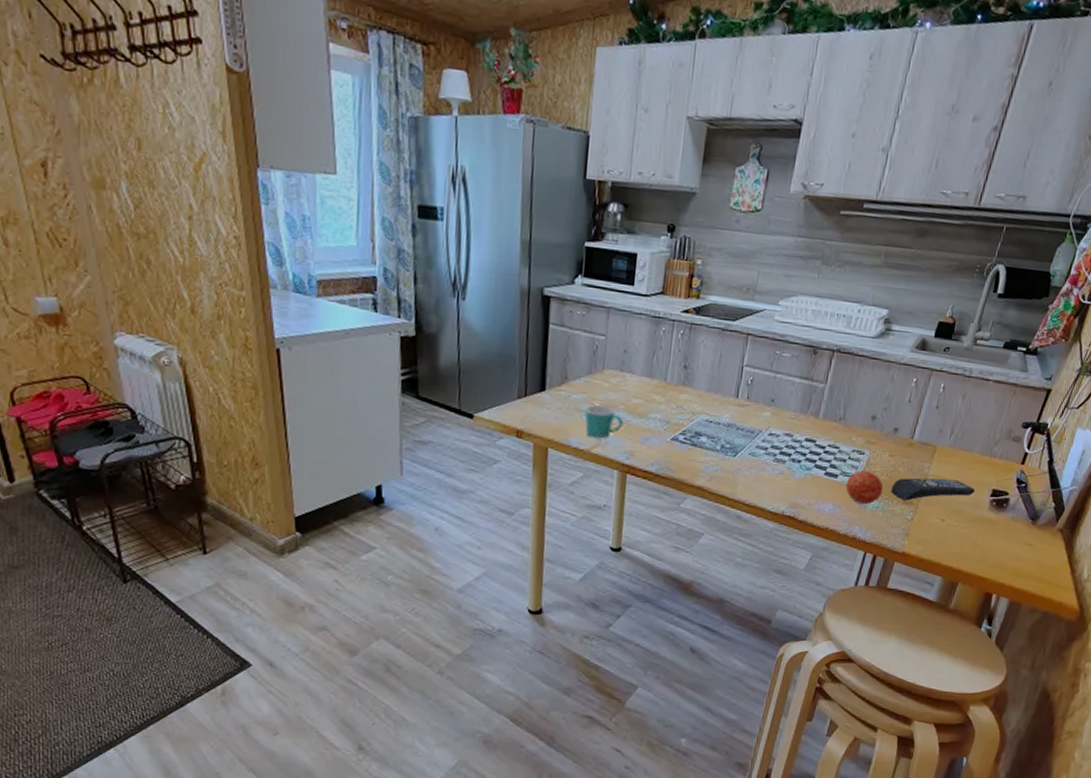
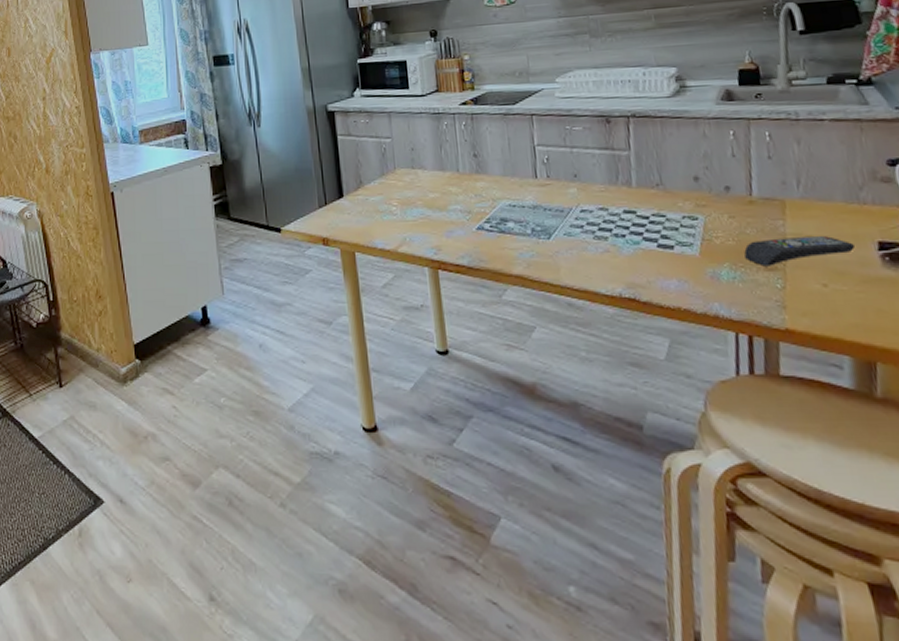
mug: present [585,405,624,439] -> none [384,204,425,237]
apple: present [845,470,884,505] -> none [686,237,735,276]

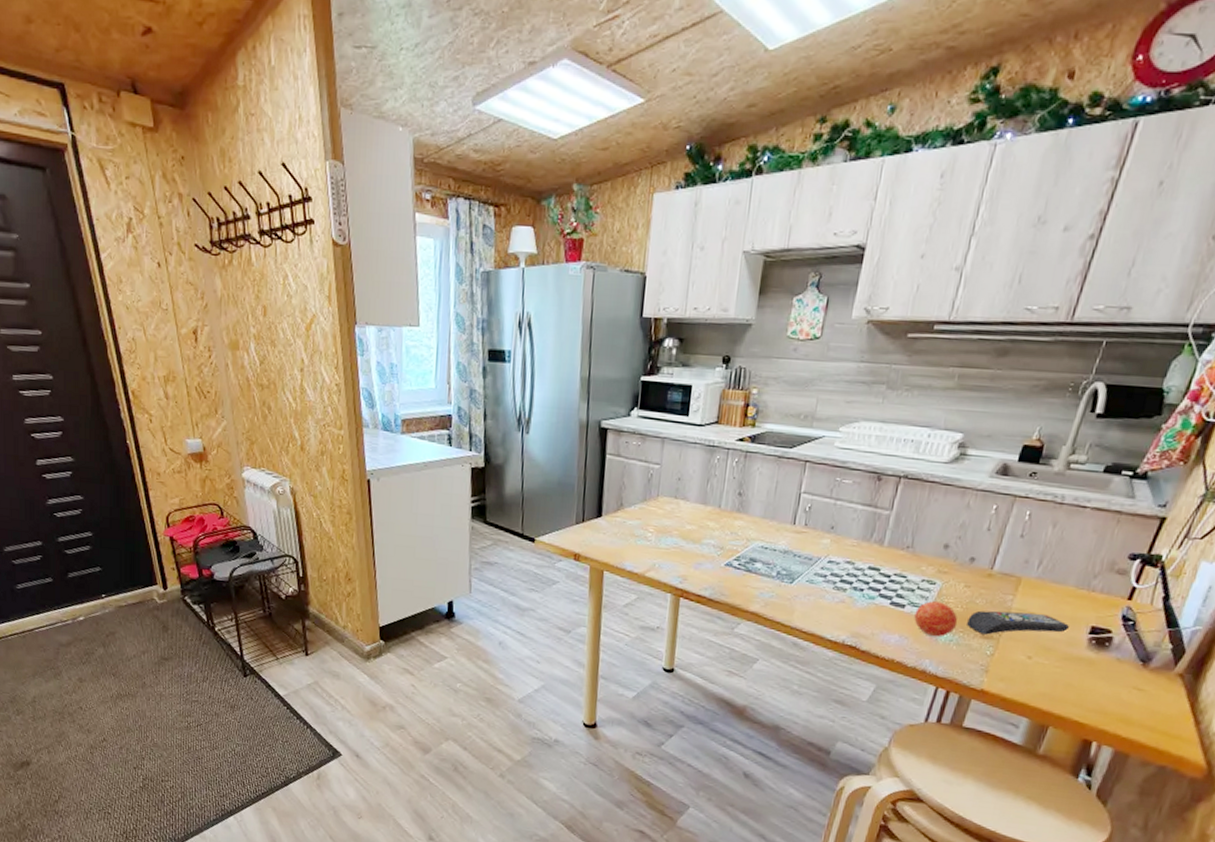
apple: none [686,237,735,276] -> present [914,601,958,637]

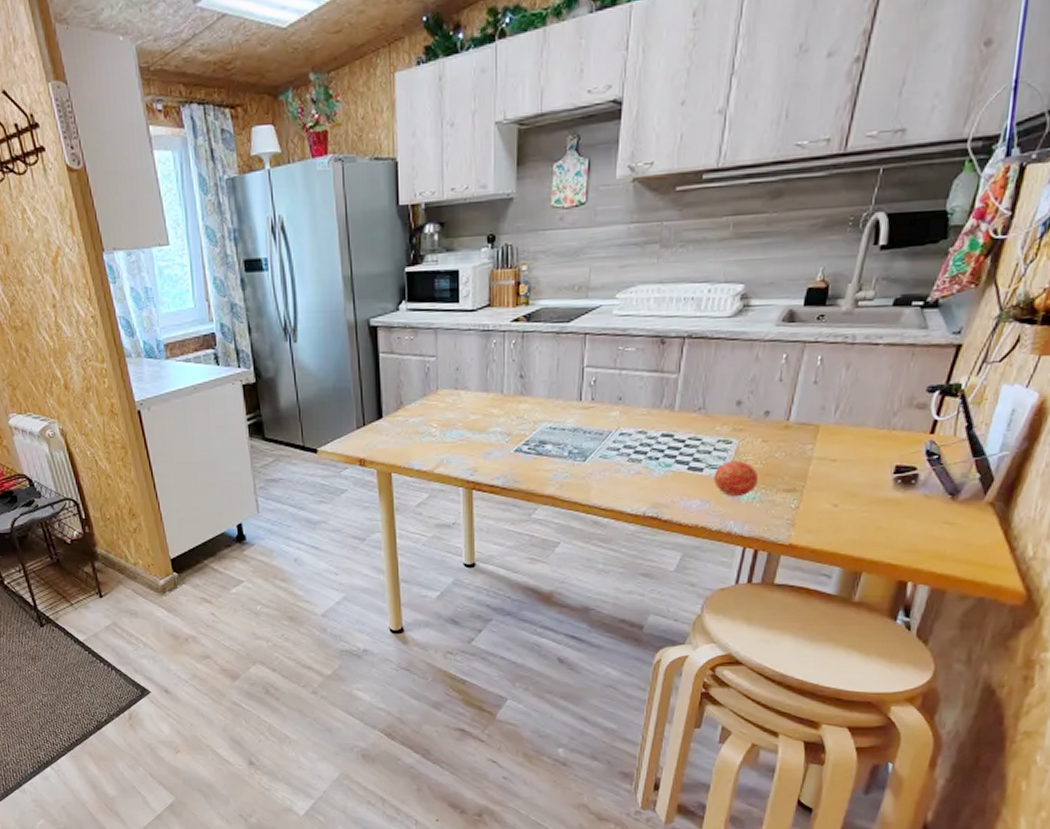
remote control: present [967,610,1070,635] -> none [768,460,874,488]

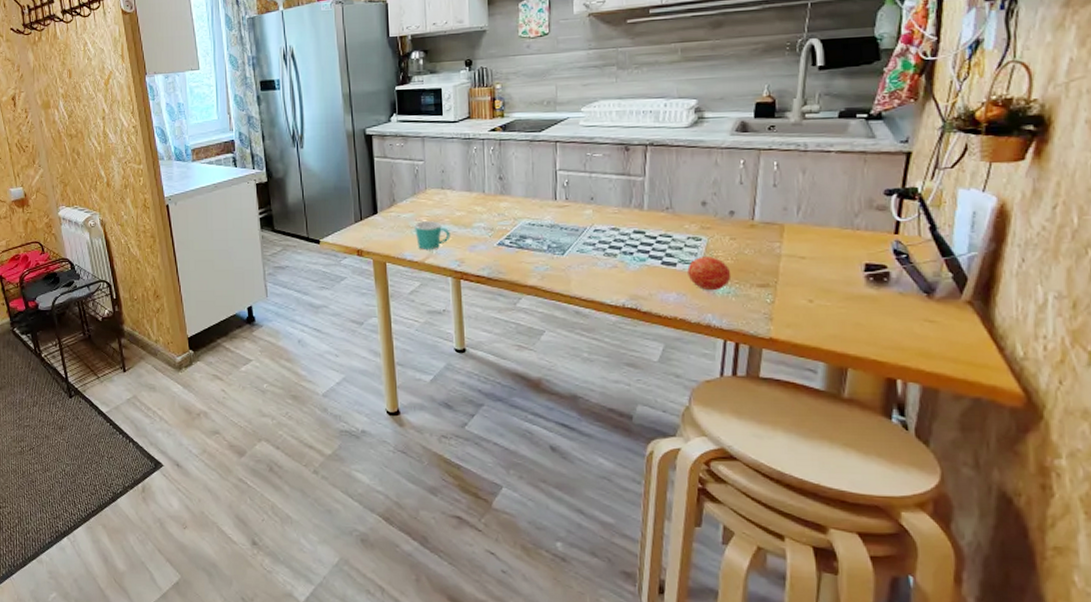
mug: none [424,426,463,459] -> present [414,221,451,250]

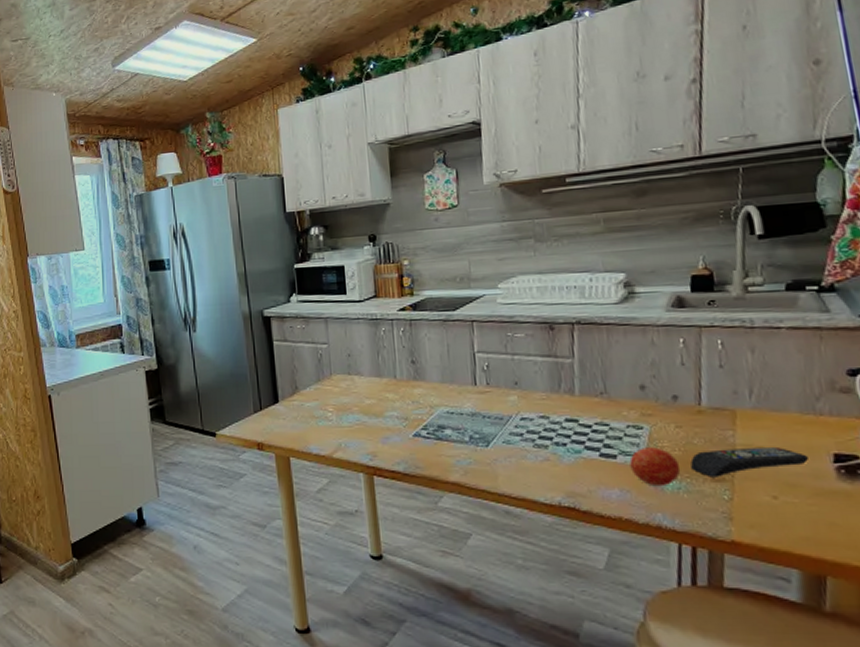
mug: present [414,221,451,250] -> none [320,410,361,443]
remote control: none [740,258,844,283] -> present [690,447,810,478]

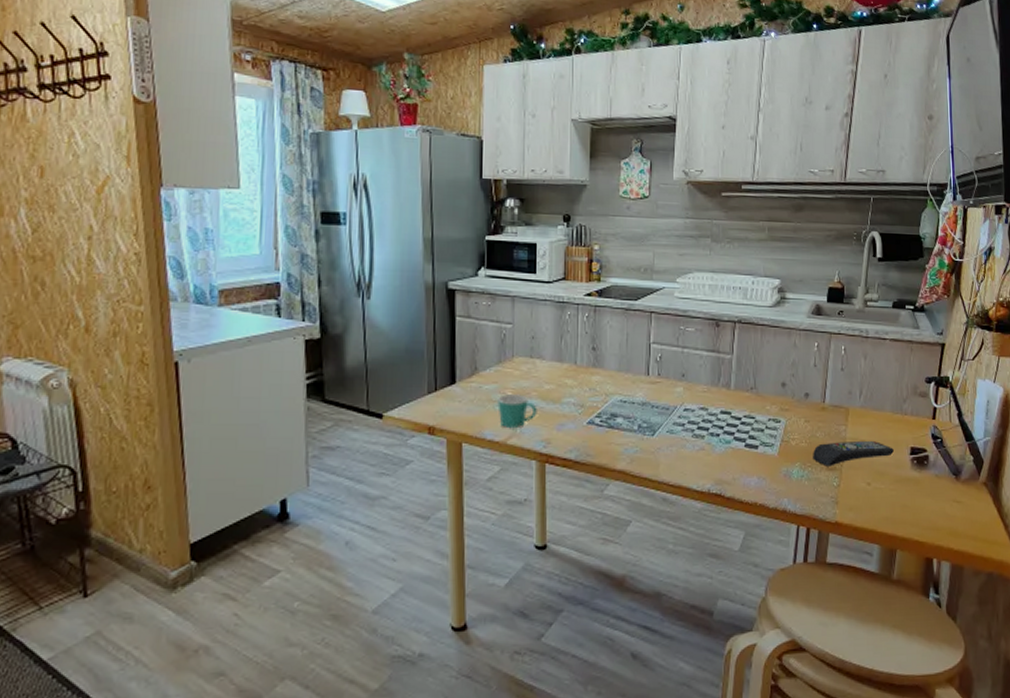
mug: none [320,410,361,443] -> present [497,394,537,429]
apple: present [629,447,681,487] -> none [768,439,805,475]

